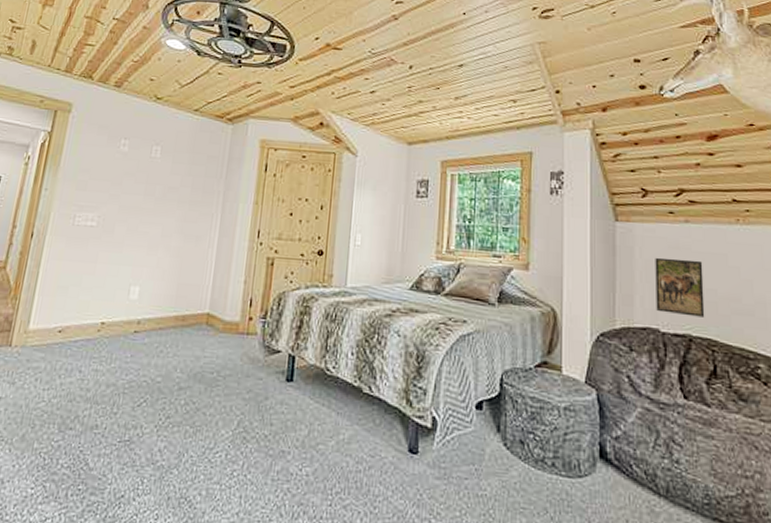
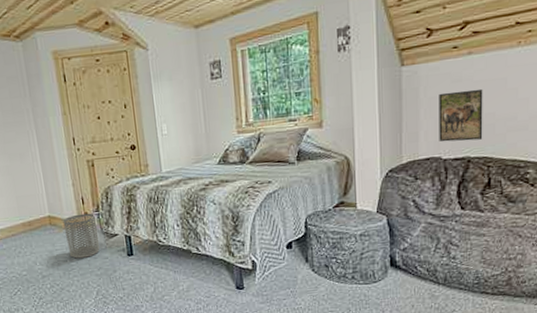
waste bin: none [218,317,262,374] -> present [62,213,100,259]

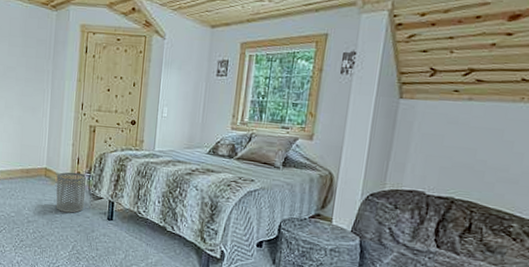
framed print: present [439,88,483,142] -> none [425,131,478,184]

